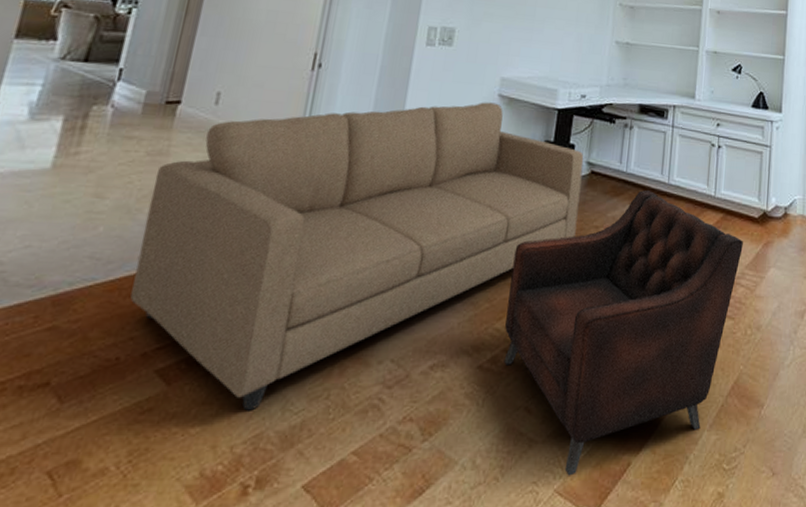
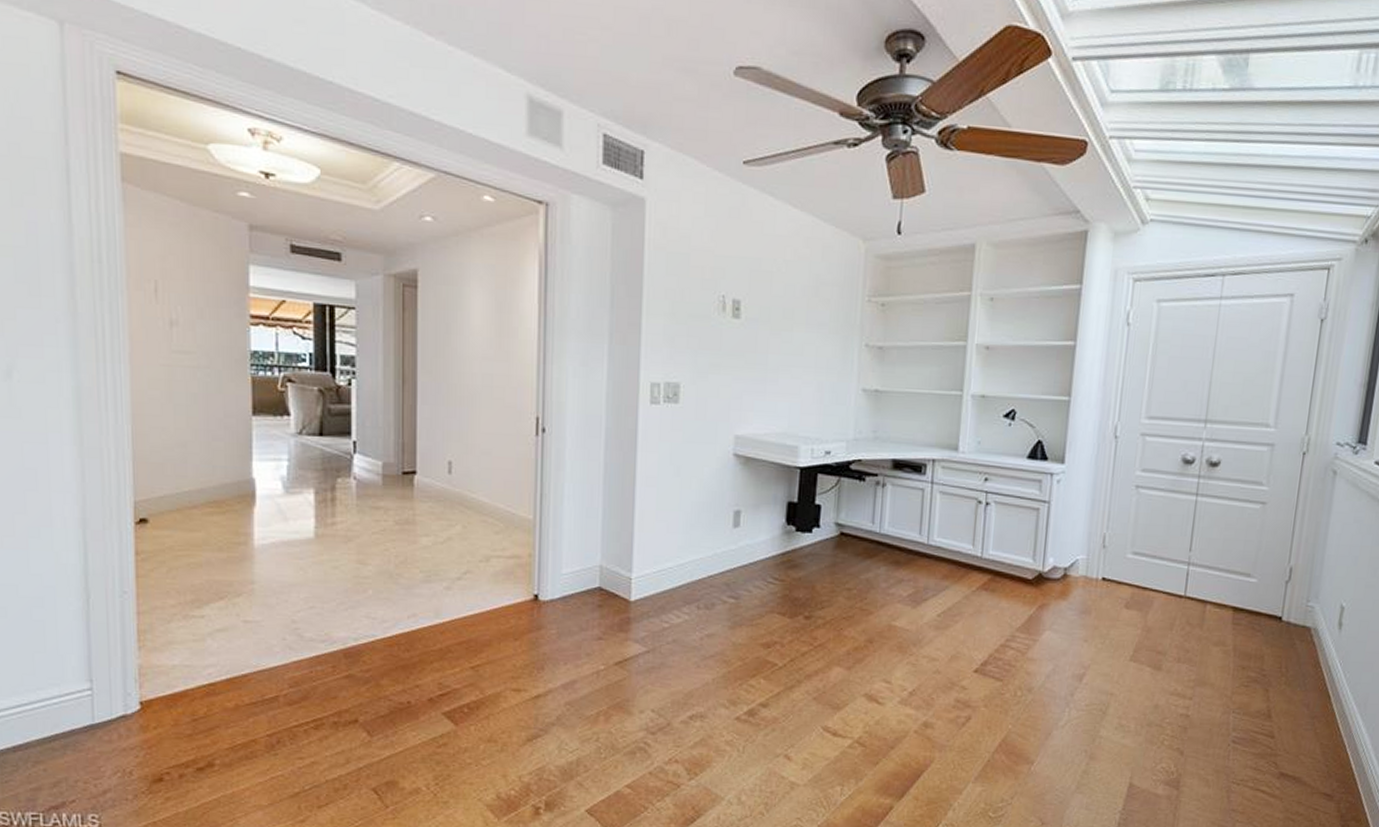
sofa: present [130,102,584,411] -> none [407,462,832,749]
armchair: present [504,190,743,476] -> none [759,552,1014,815]

